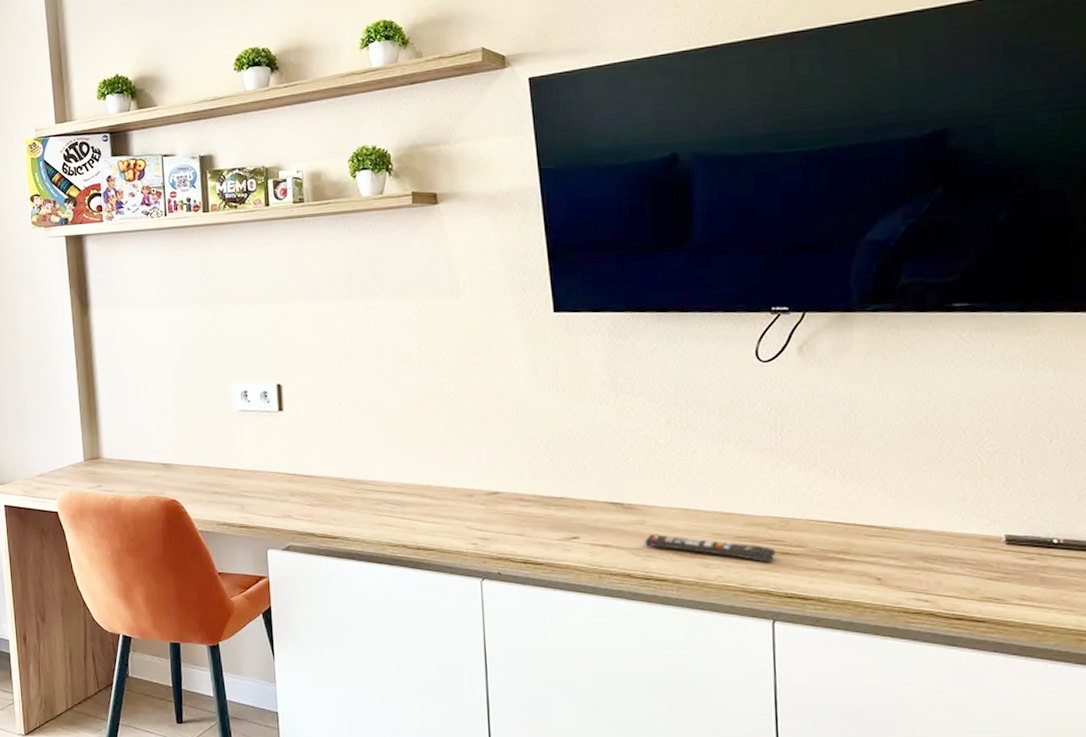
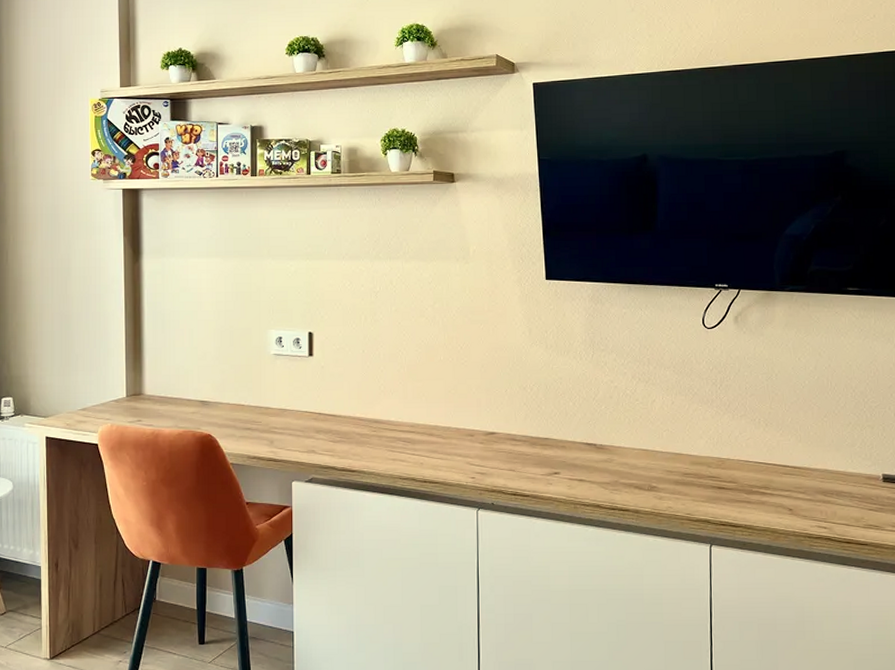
remote control: present [645,534,776,563] -> none [612,471,714,496]

